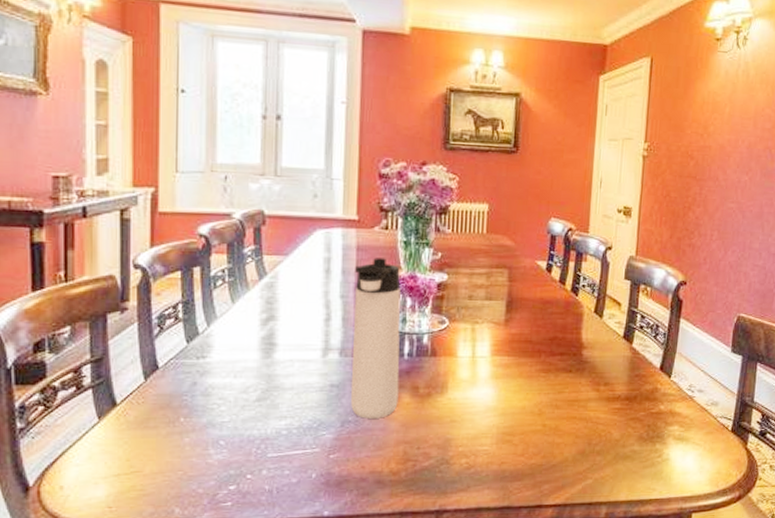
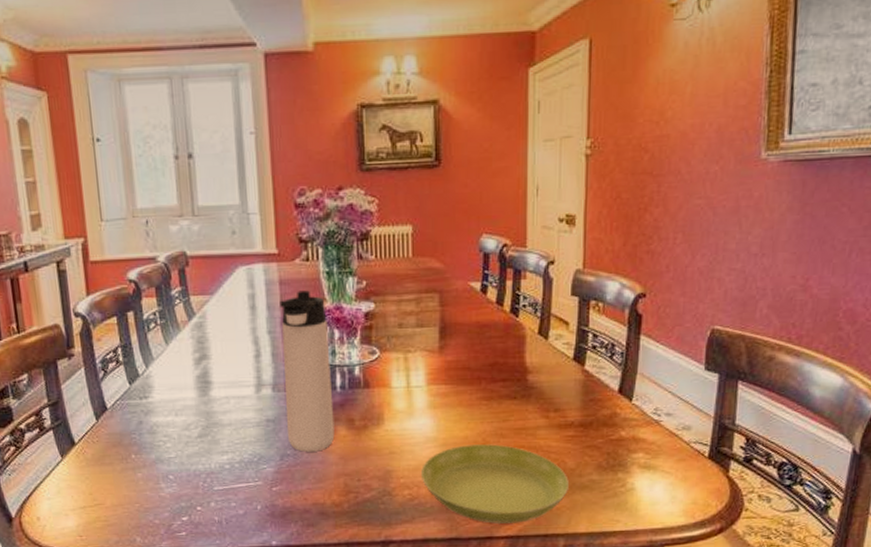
saucer: none [479,415,613,492] -> present [422,444,569,524]

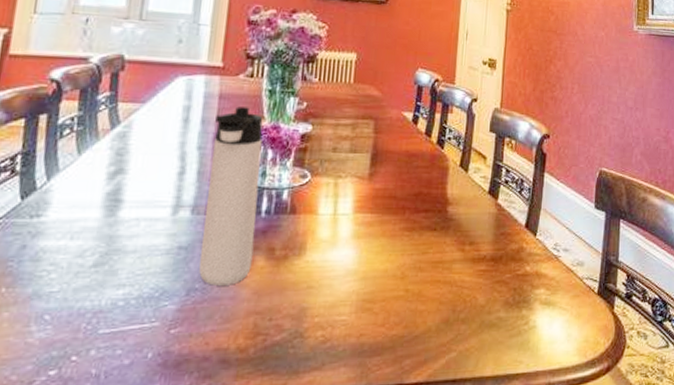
saucer: present [422,444,569,524] -> none [337,278,479,369]

